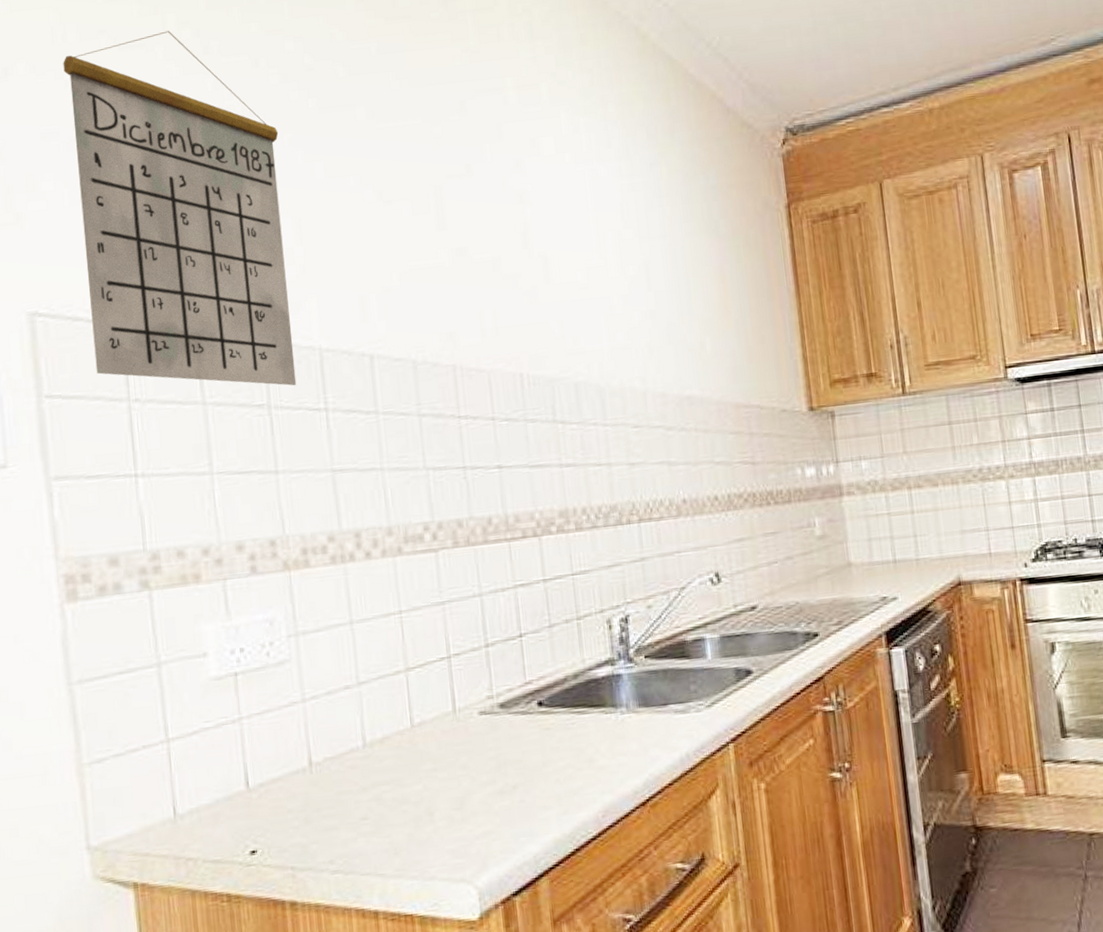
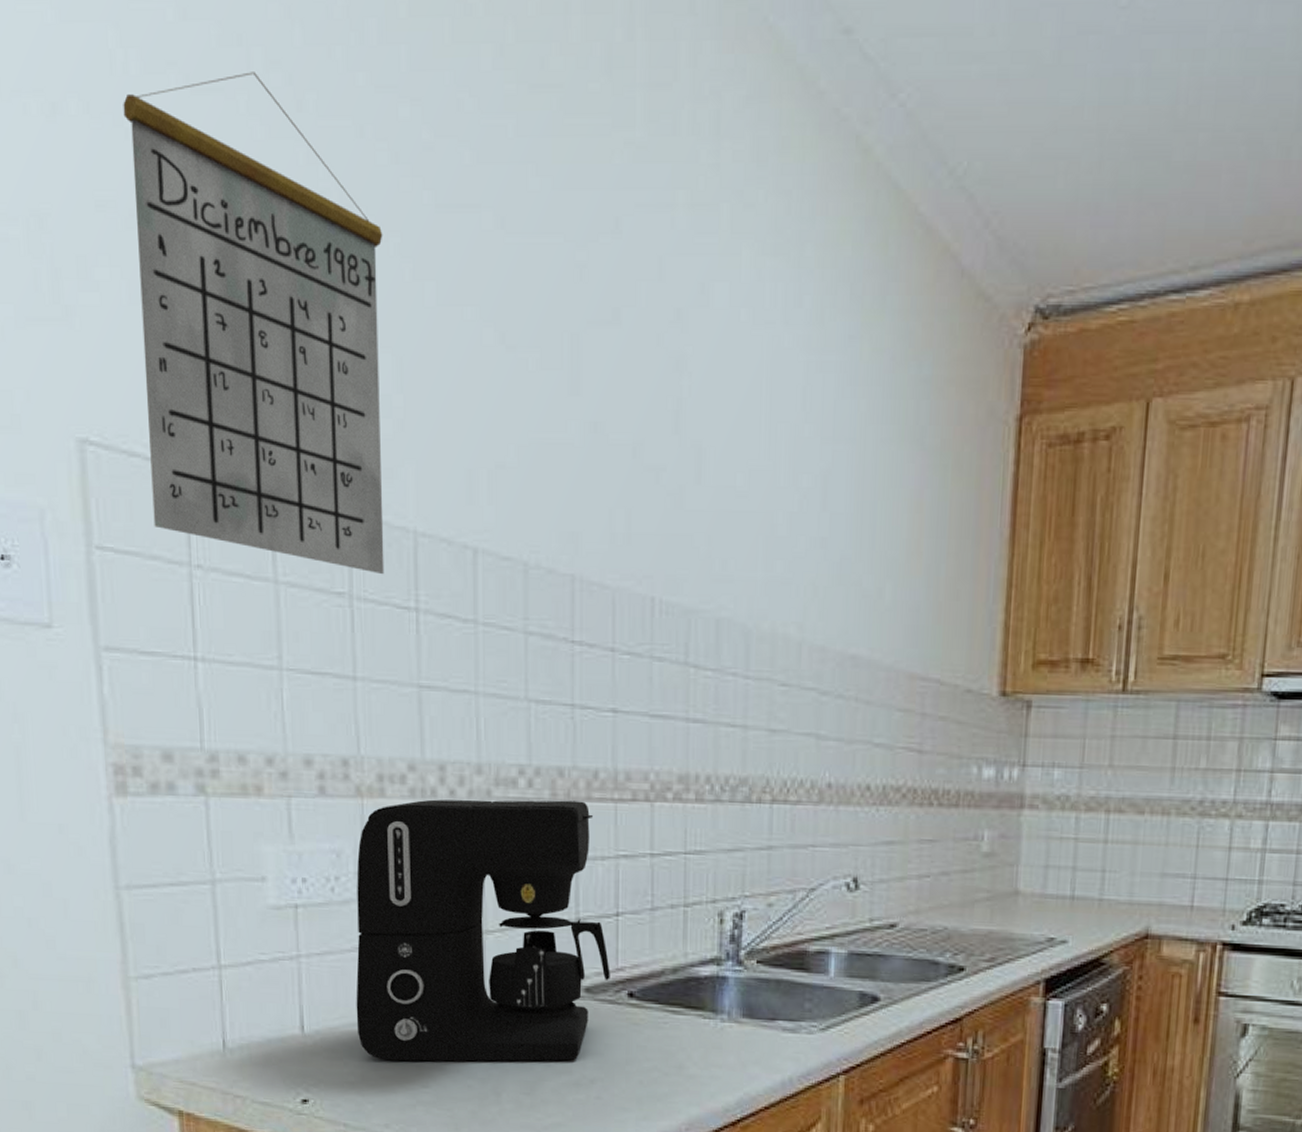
coffee maker: none [288,544,521,801] -> present [356,799,610,1062]

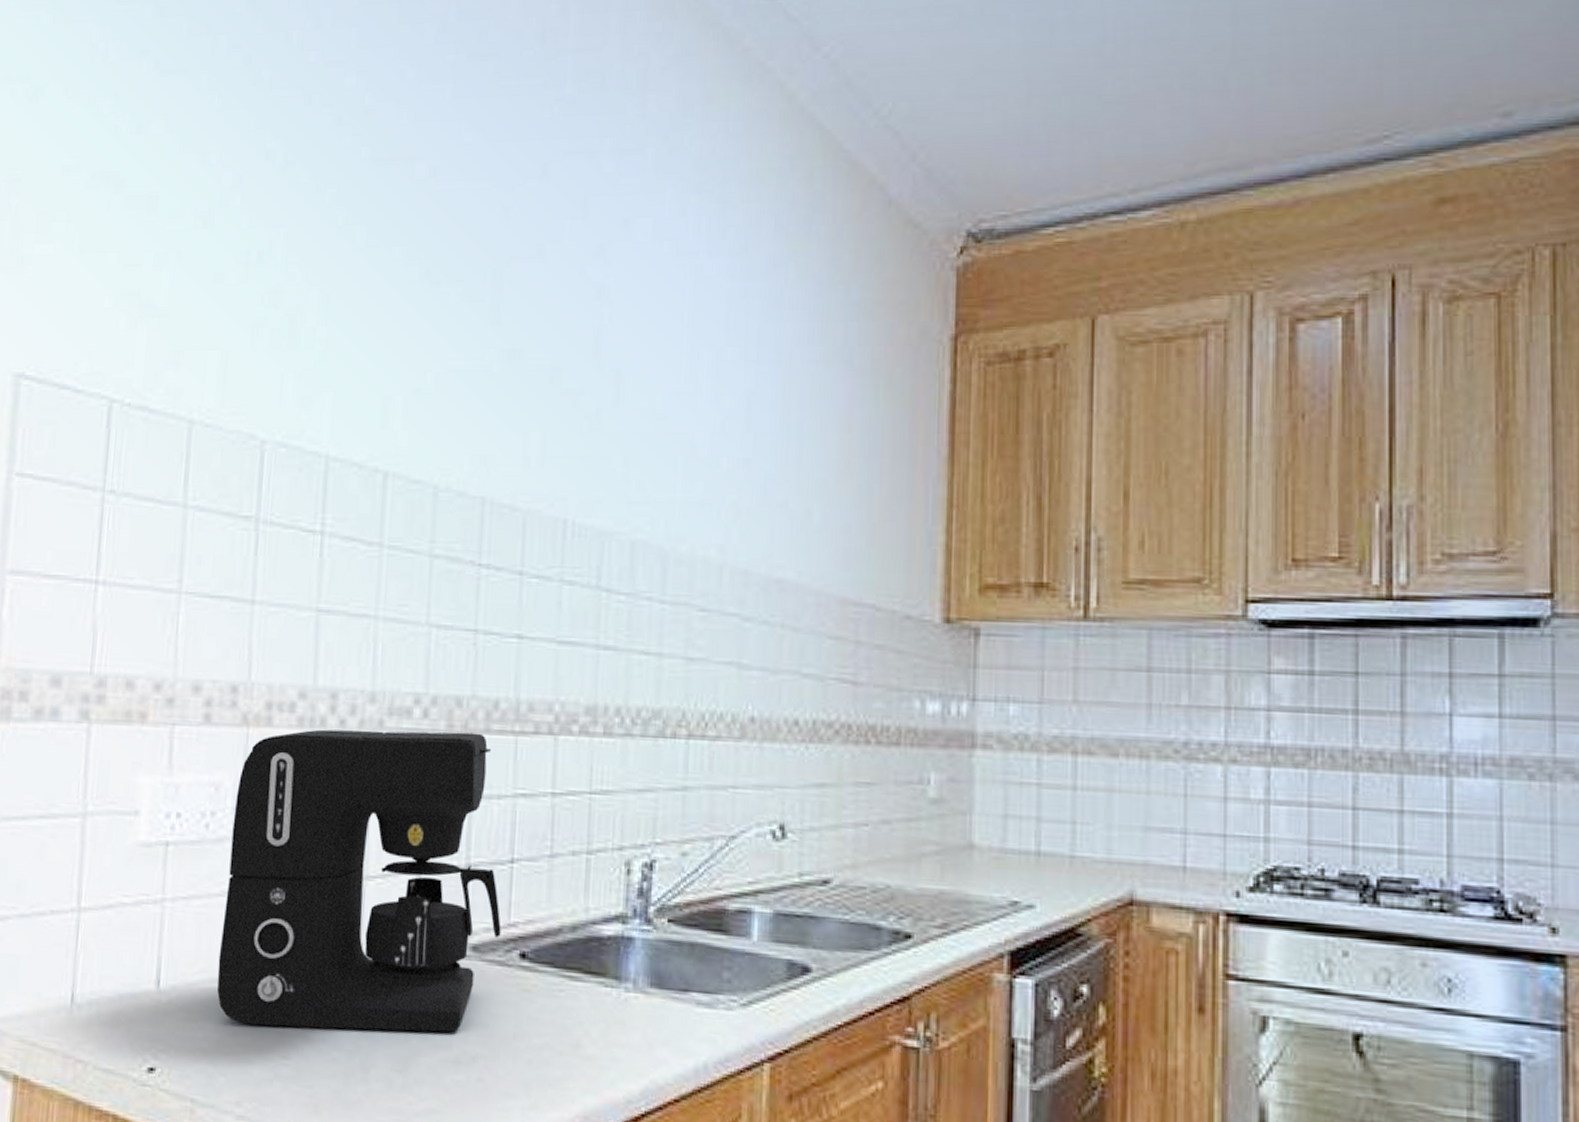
calendar: present [123,72,385,575] -> none [74,55,321,499]

